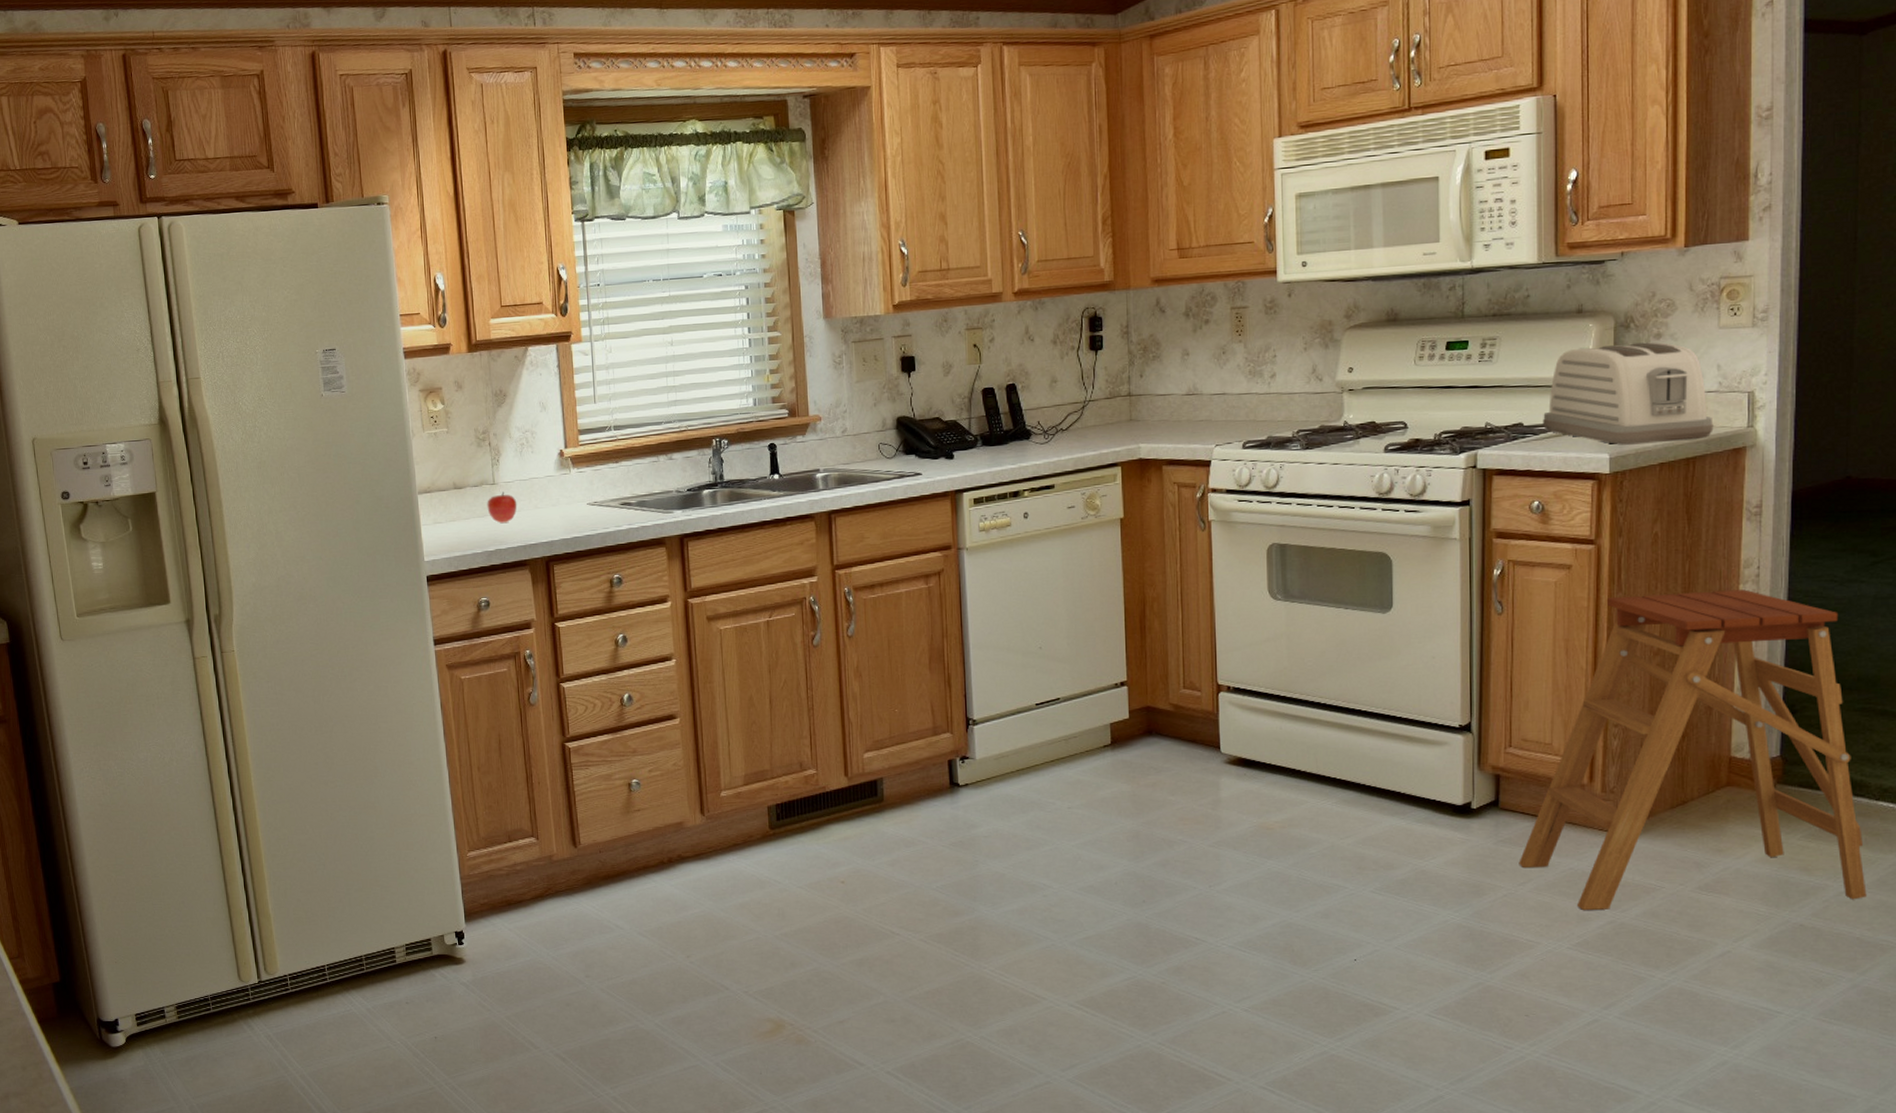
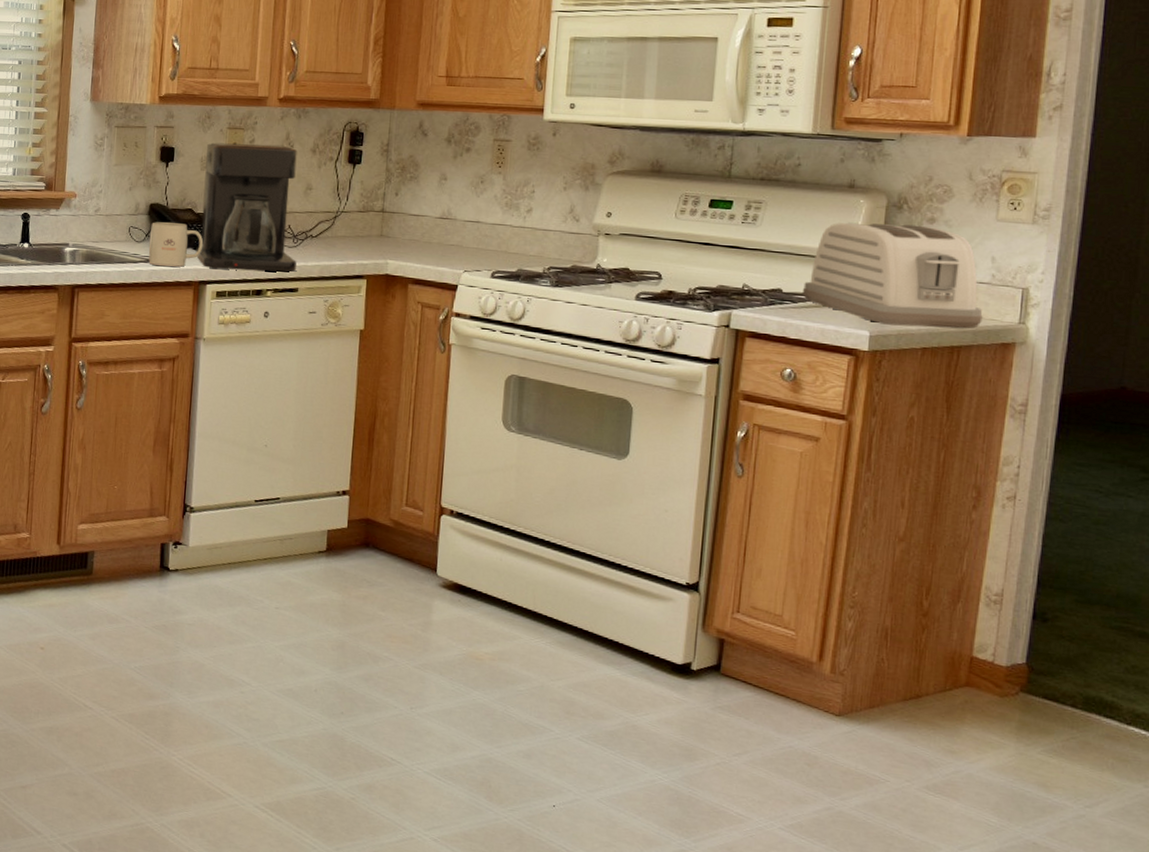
mug: none [900,433,955,481] -> present [148,222,204,268]
coffee maker: none [947,340,1050,476] -> present [195,142,297,273]
step ladder: present [1519,589,1867,910] -> none [735,476,1109,826]

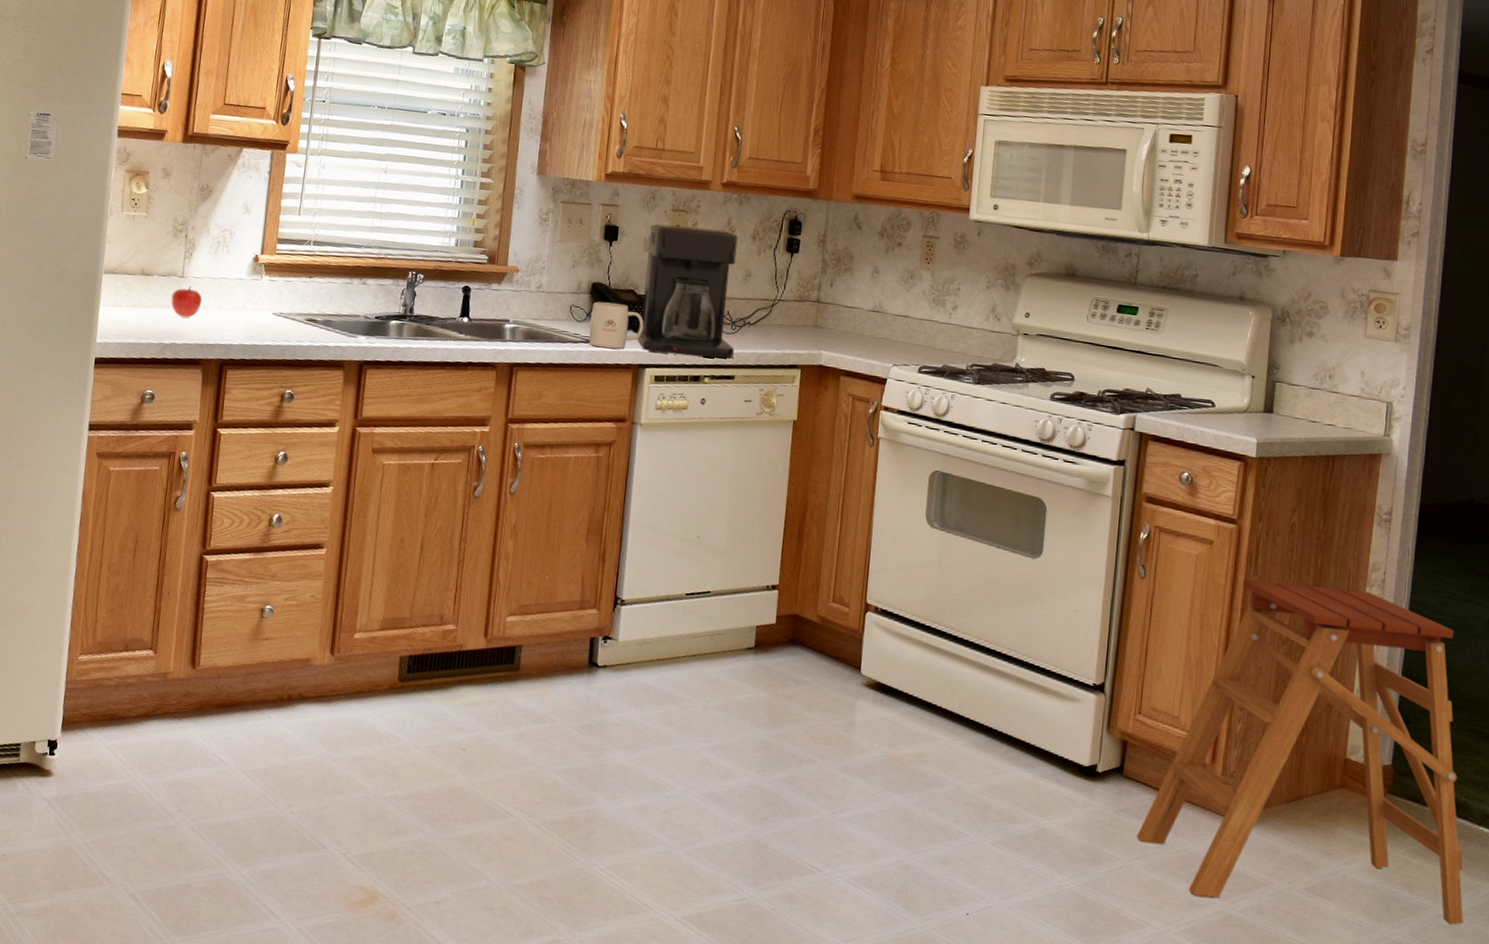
step ladder: none [735,476,1109,826] -> present [1136,579,1464,925]
toaster: present [801,222,983,329] -> none [1198,332,1354,440]

